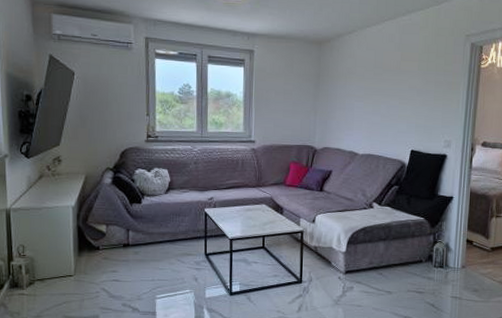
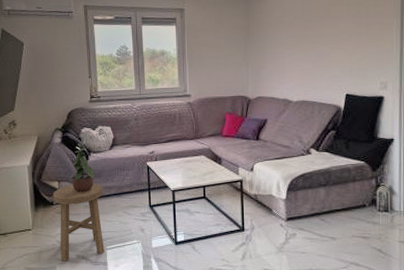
stool: none [100,228,156,311] -> present [53,183,105,262]
potted plant: none [119,185,148,237] -> present [69,143,95,192]

